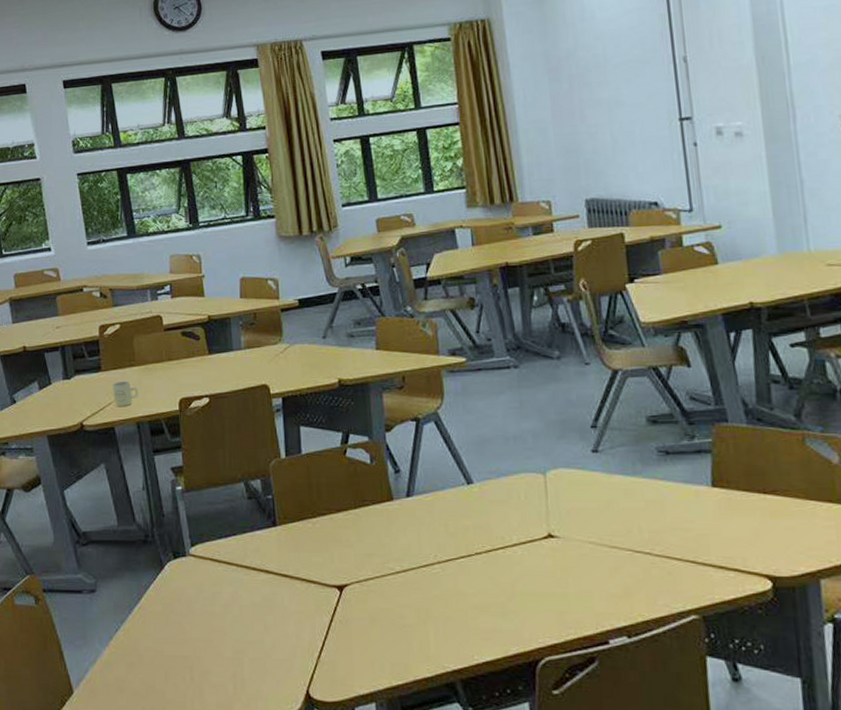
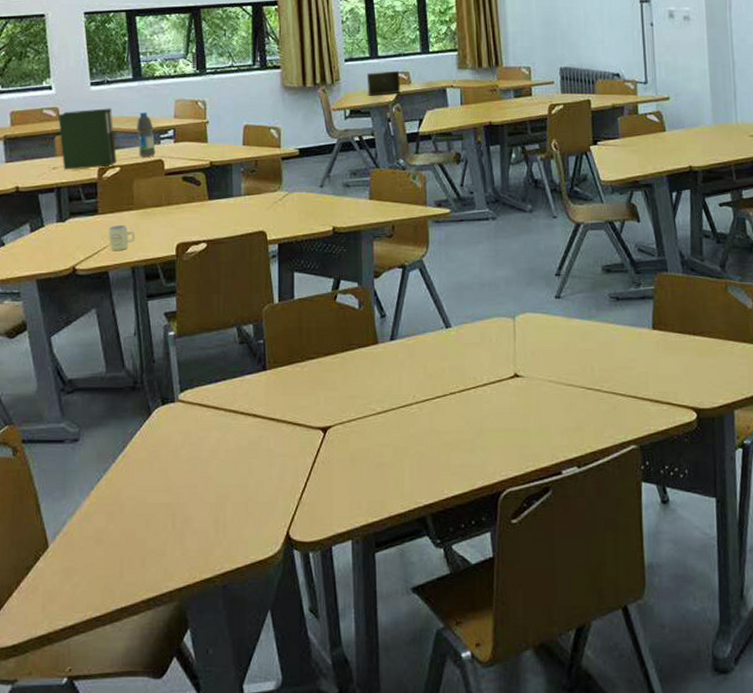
binder: none [59,266,116,329] -> present [58,108,117,170]
water bottle: none [134,268,154,314] -> present [137,111,156,157]
laptop: none [367,213,404,241] -> present [367,70,400,96]

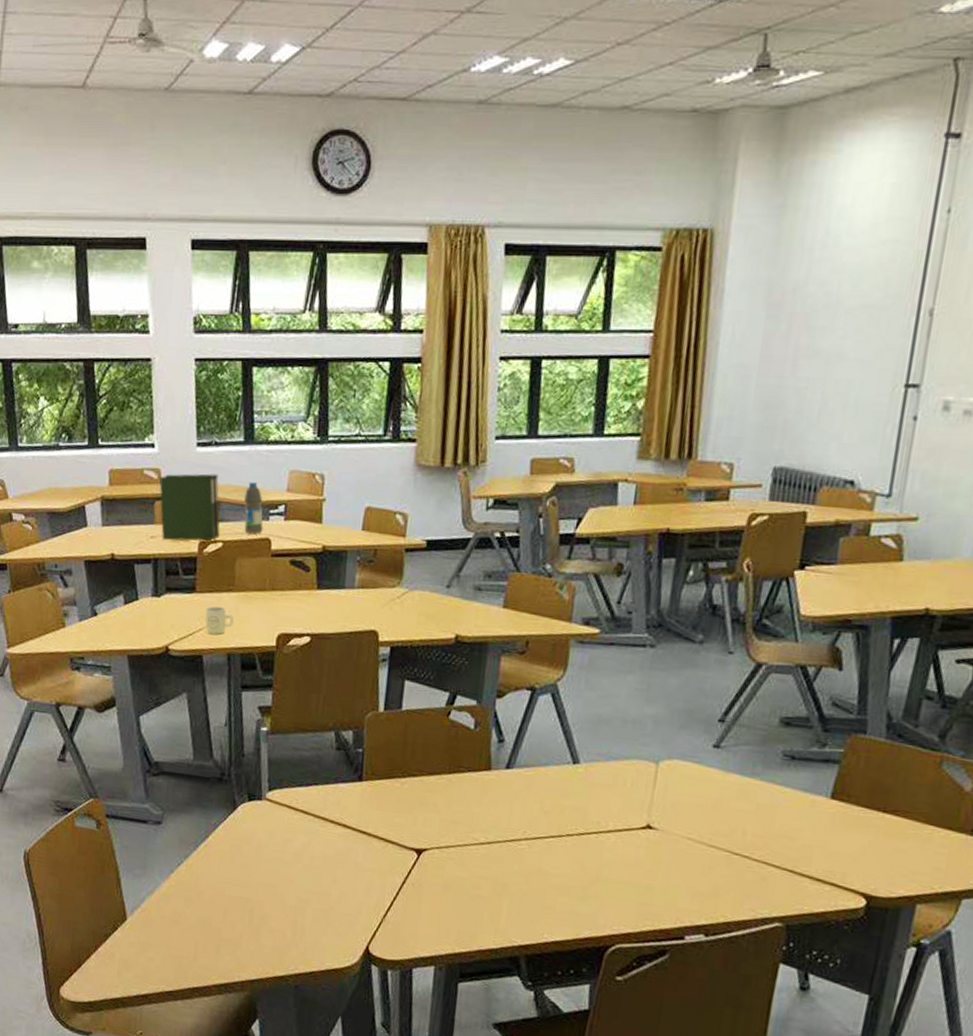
laptop: present [367,70,400,96] -> none [518,455,562,484]

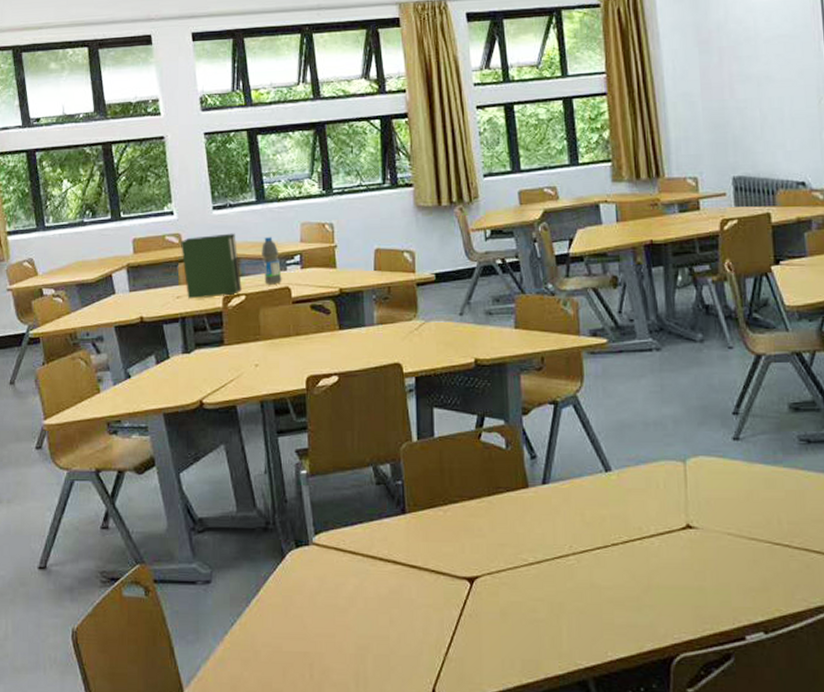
mug: present [205,606,234,635] -> none [236,357,263,385]

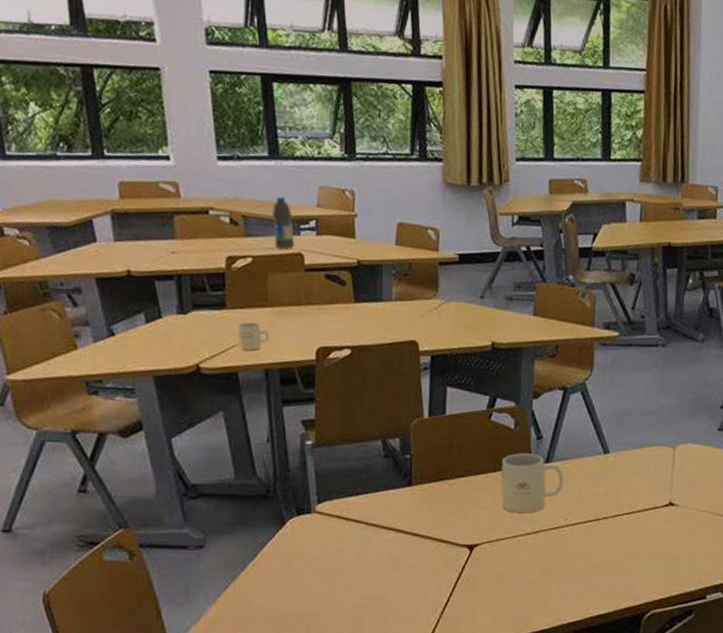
binder: present [181,233,242,299] -> none [178,188,249,257]
mug: none [236,357,263,385] -> present [239,322,269,351]
mug: none [495,474,565,541] -> present [500,453,564,514]

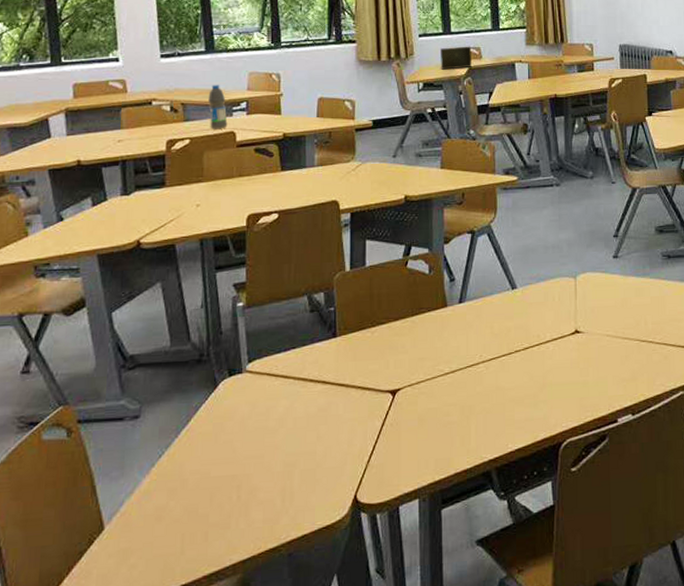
mug: present [239,322,269,351] -> none [176,197,204,224]
mug: present [500,453,564,514] -> none [418,295,477,355]
laptop: none [539,176,576,203] -> present [440,46,471,70]

